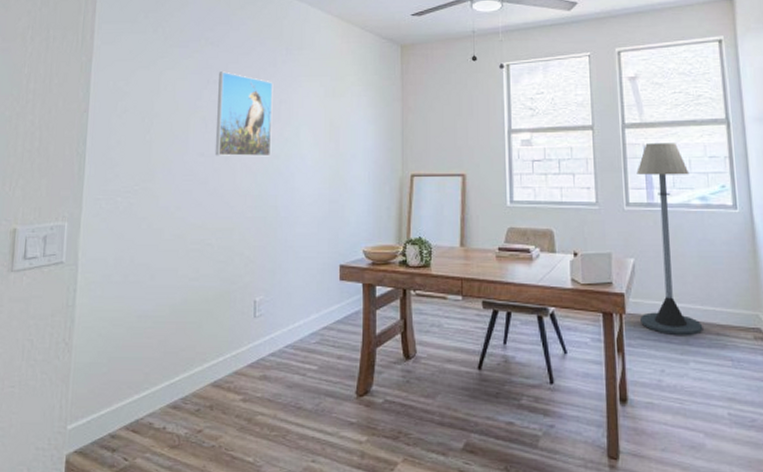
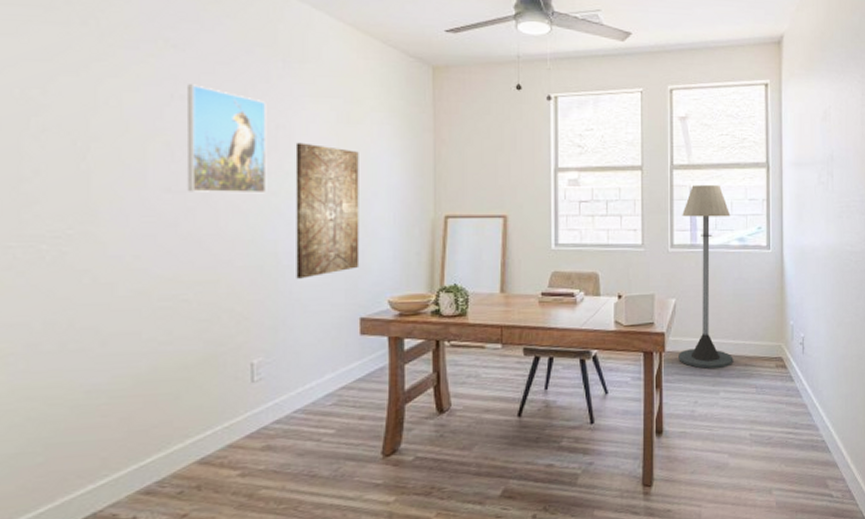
wall art: none [291,114,341,229] -> present [295,142,360,279]

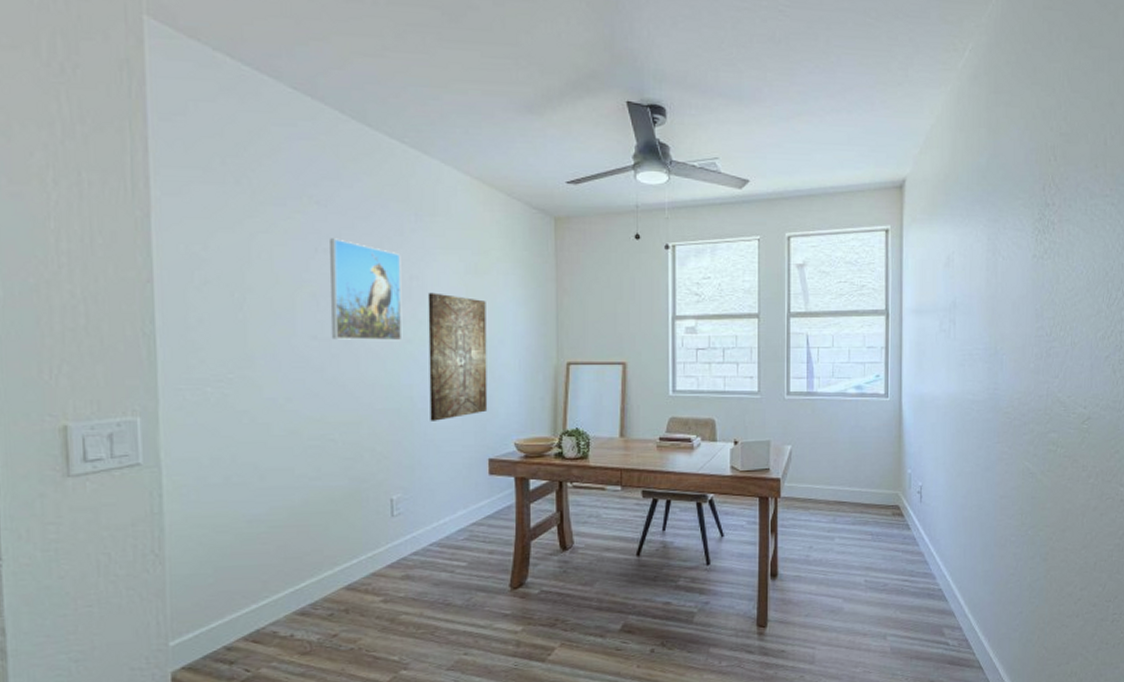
floor lamp: present [678,185,734,370] -> none [794,333,849,516]

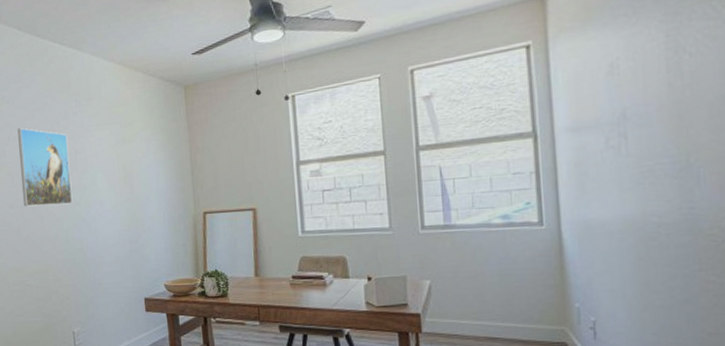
wall art: present [427,292,488,421] -> none [89,162,141,268]

